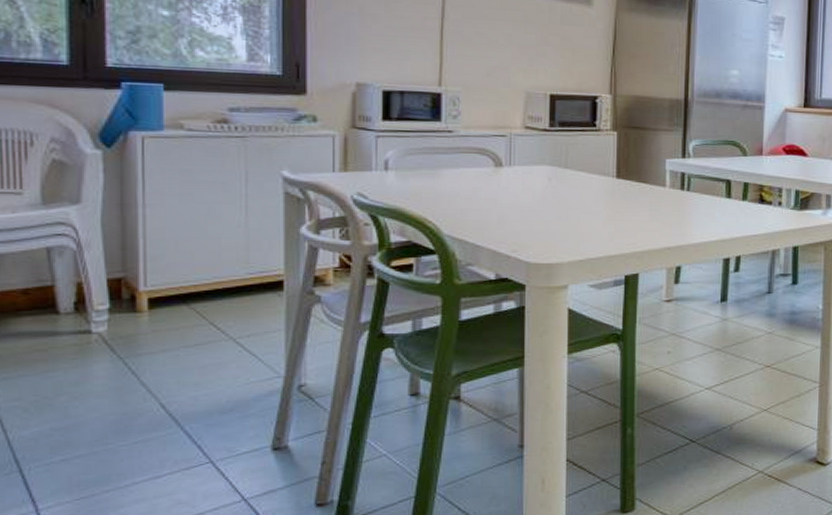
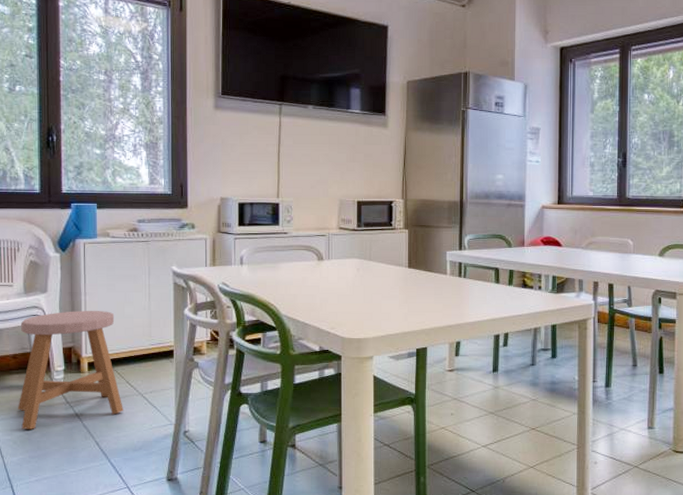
stool: none [31,228,205,392] -> present [18,311,123,429]

